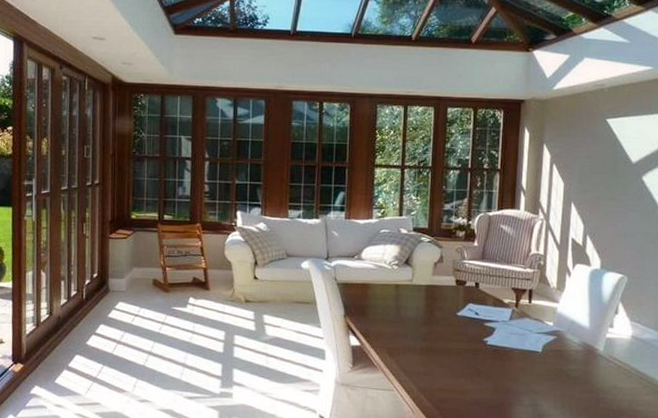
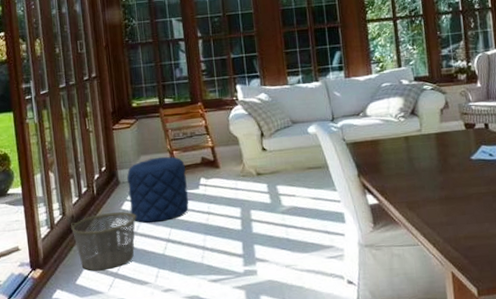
basket: none [56,318,123,374] -> present [71,211,137,271]
pouf: none [116,271,176,335] -> present [126,156,189,223]

